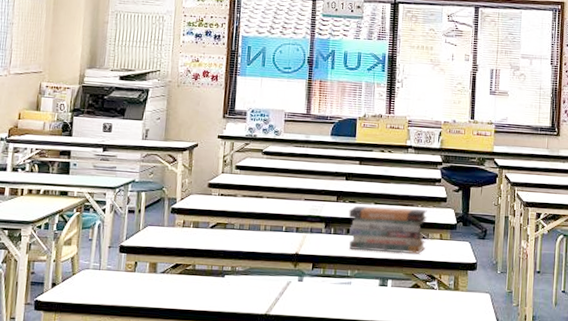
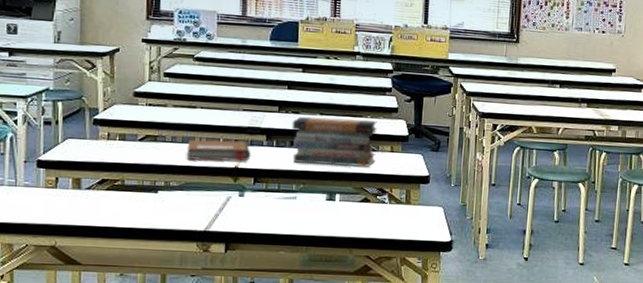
notebook: none [253,227,311,248] -> present [187,140,251,161]

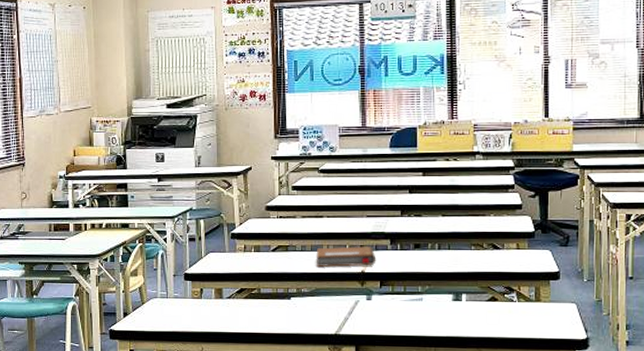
book stack: present [292,116,377,167] -> none [415,218,501,266]

